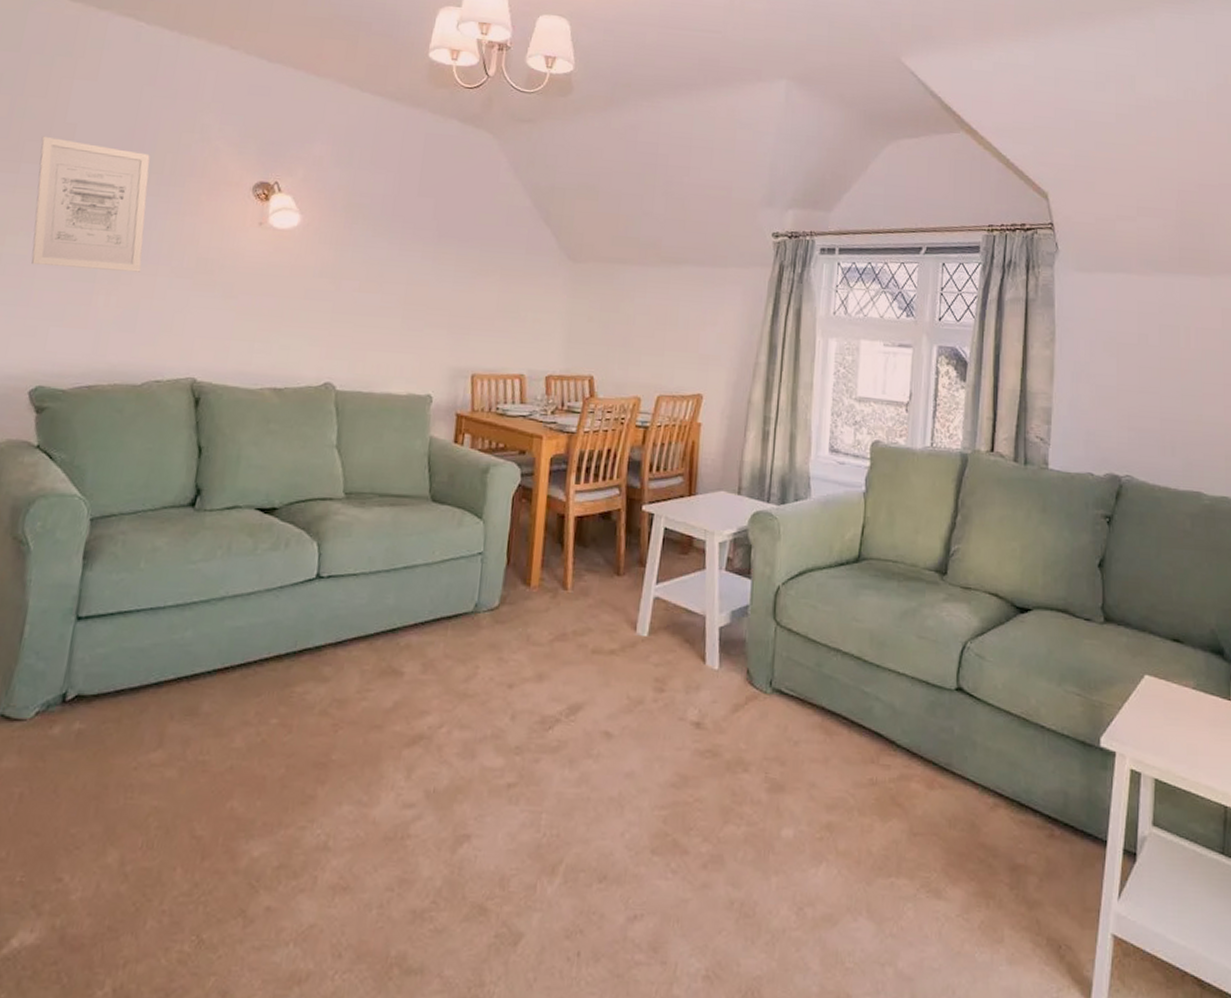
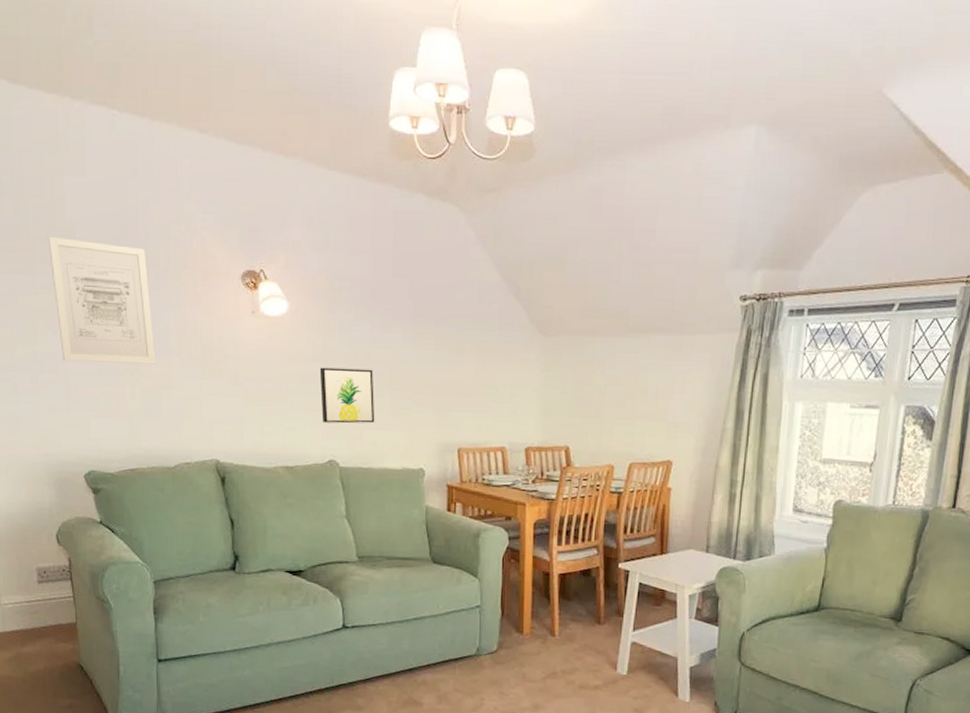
wall art: none [322,283,386,345] -> present [319,367,375,424]

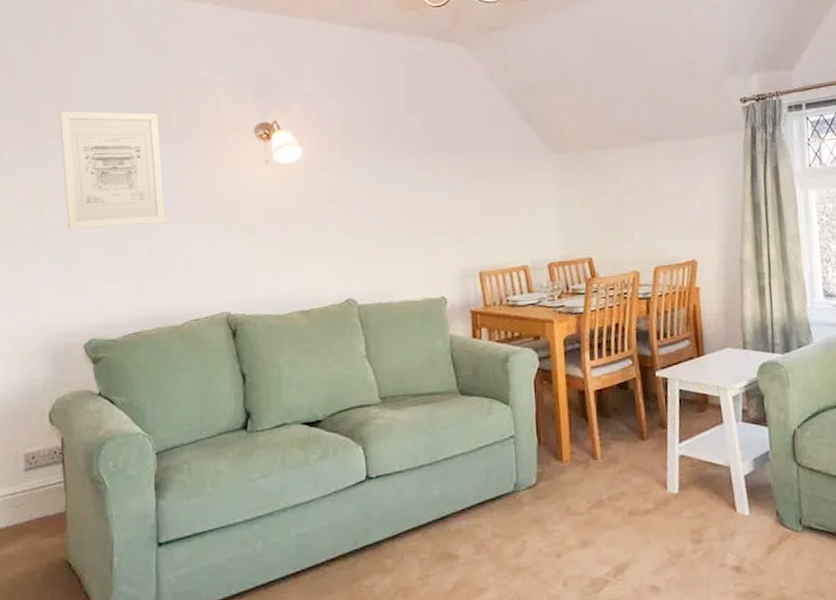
wall art: present [319,367,375,424] -> none [334,204,393,262]

